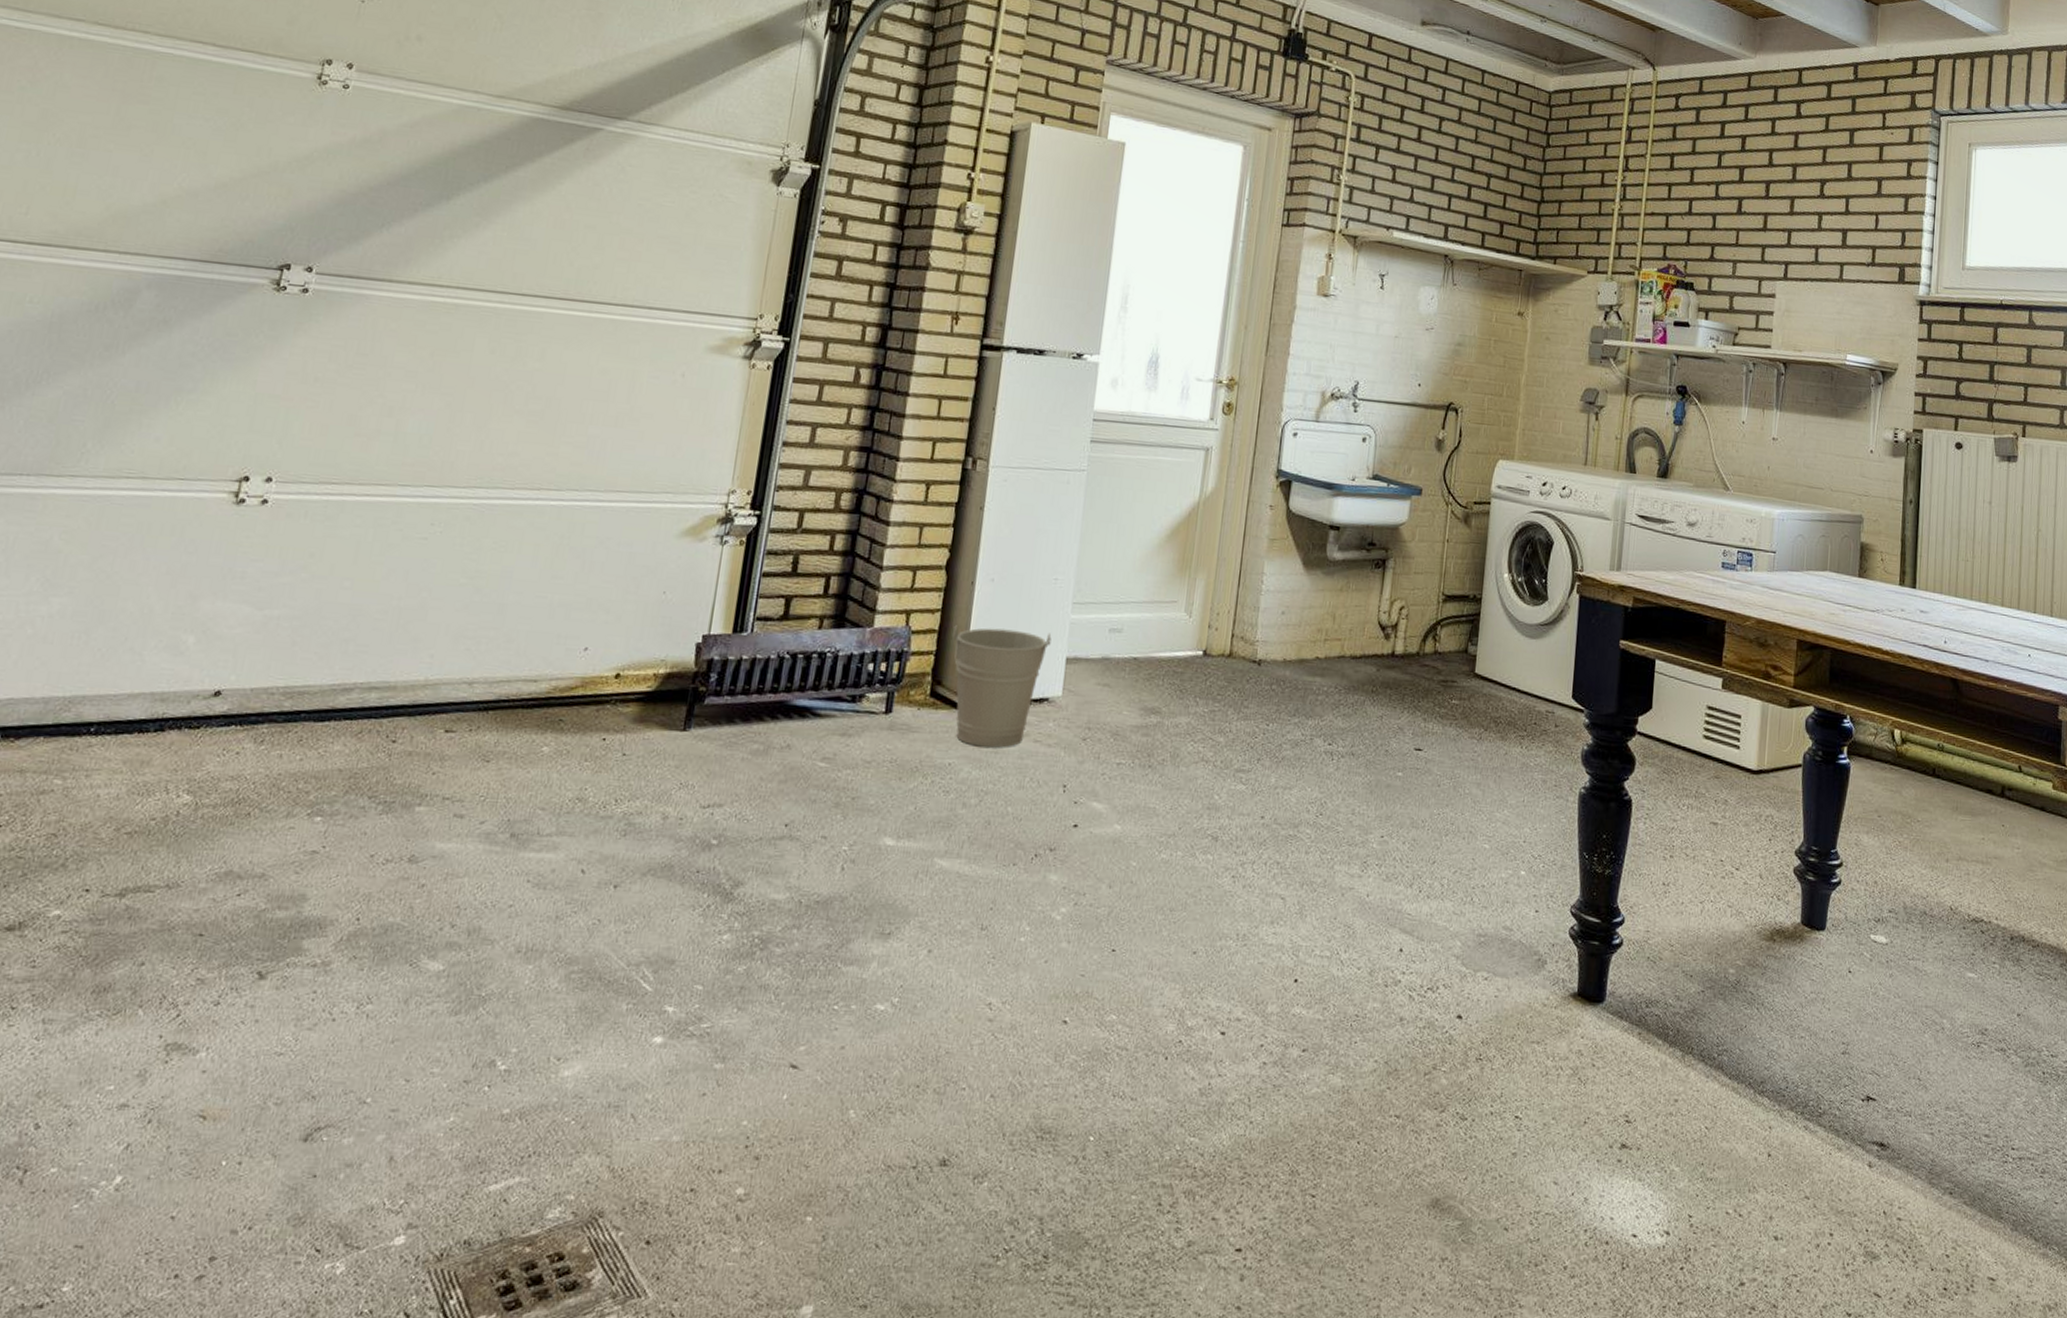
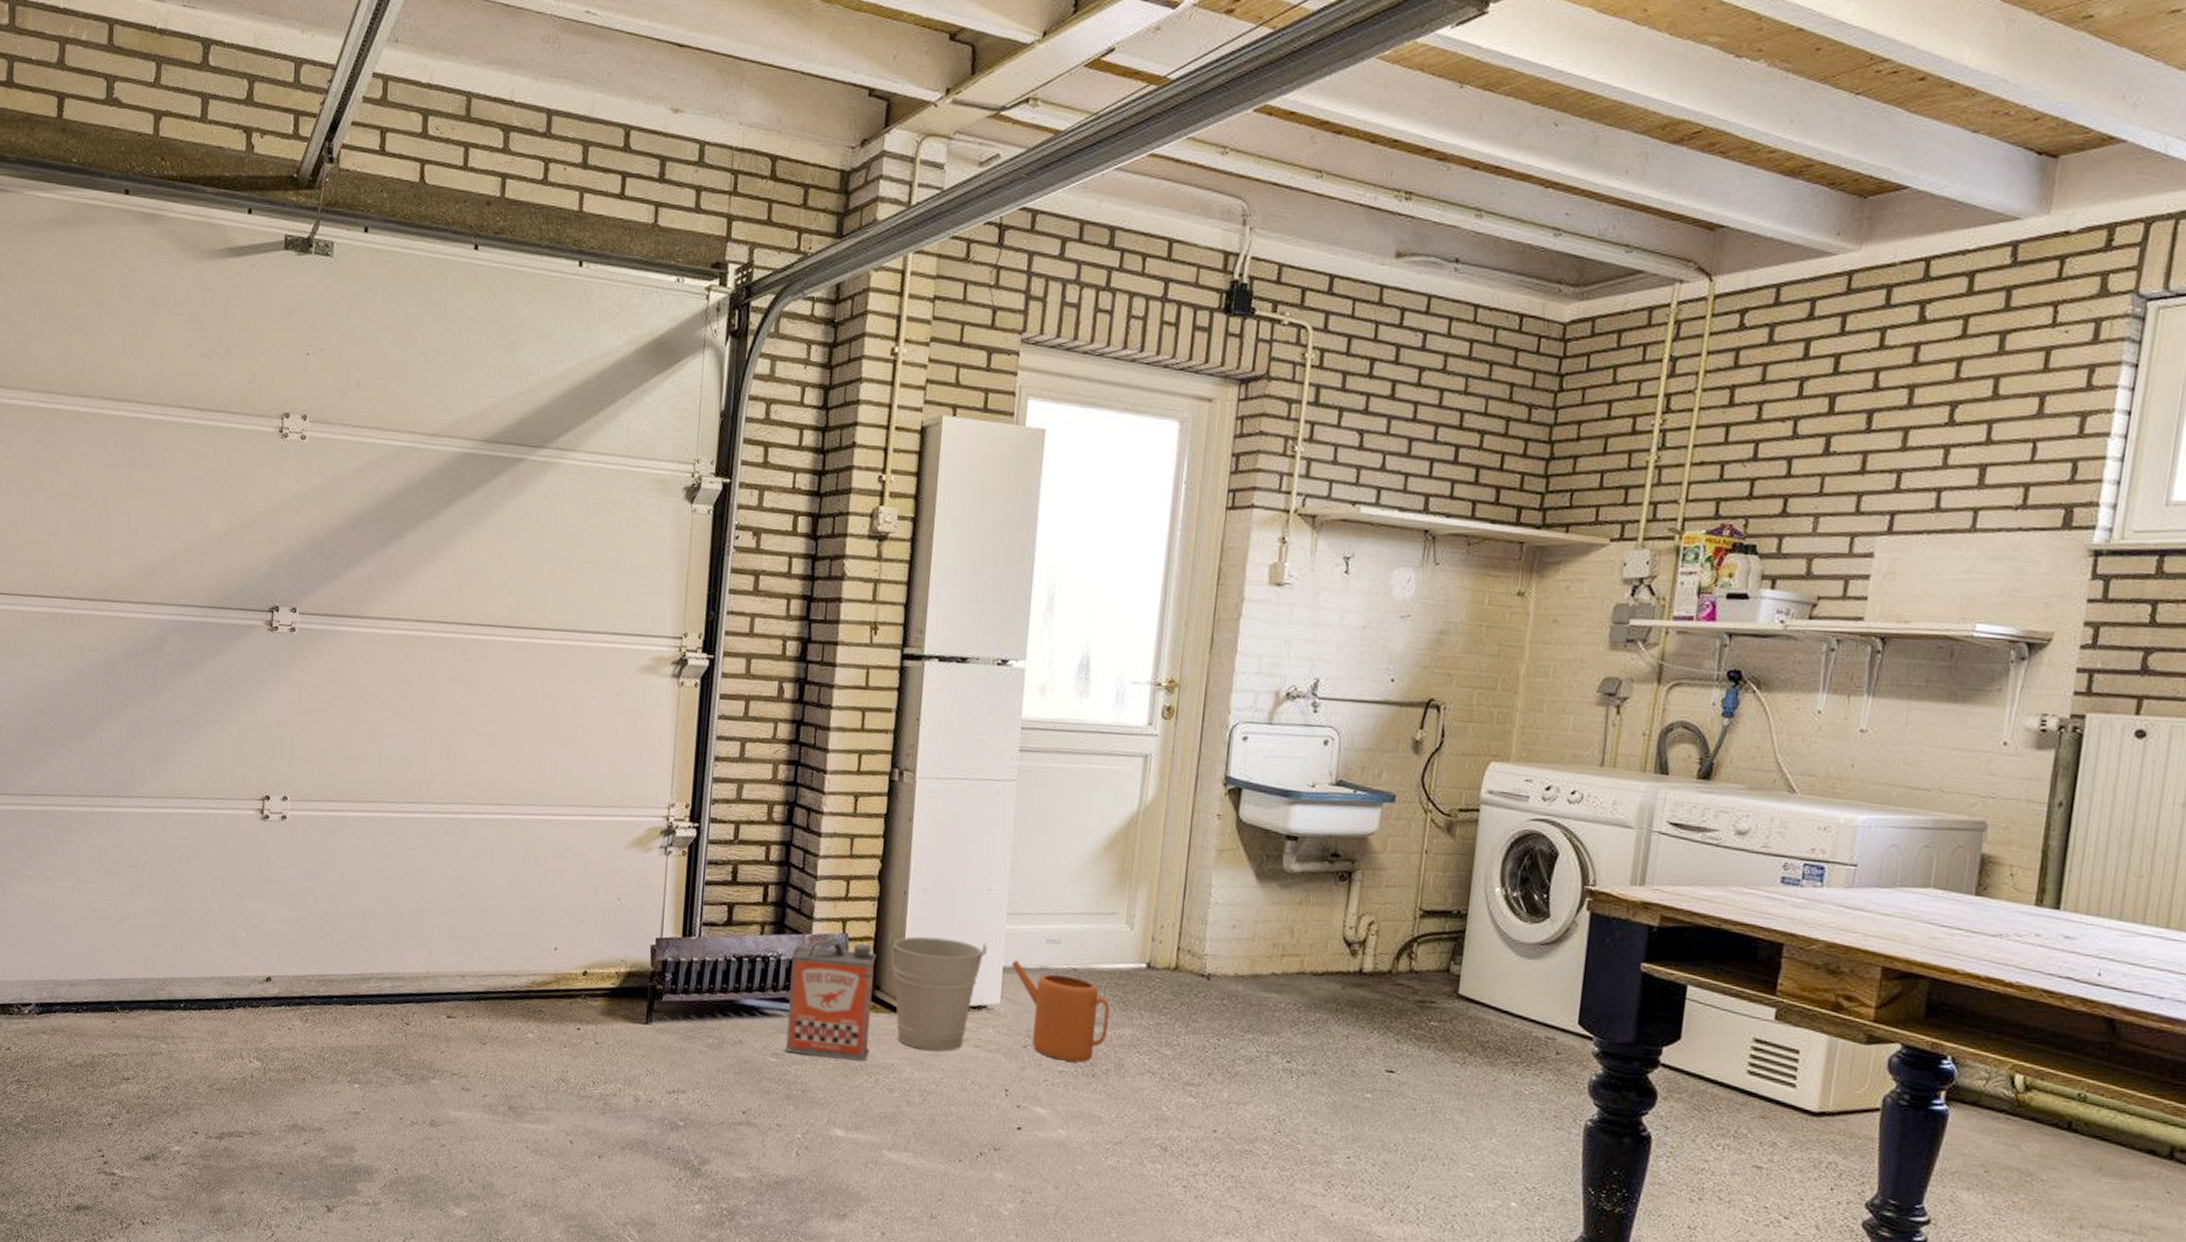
fuel can: none [835,633,939,762] -> present [784,940,876,1061]
watering can: none [1074,650,1168,754] -> present [1011,960,1110,1063]

